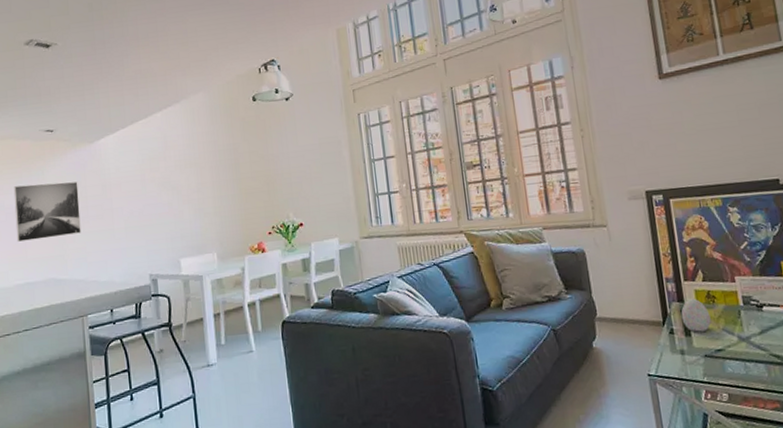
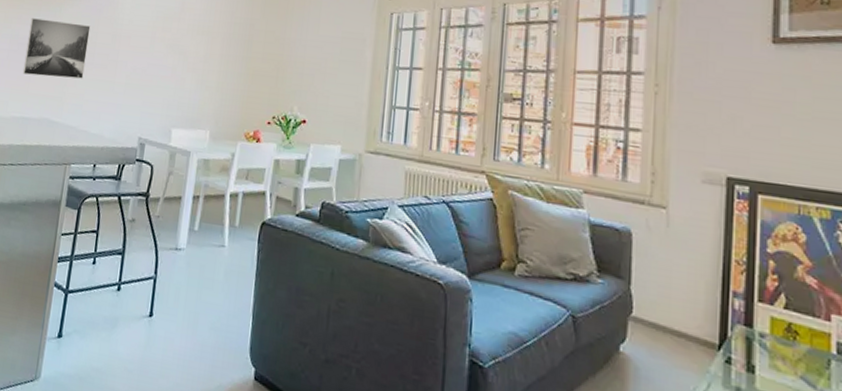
decorative egg: present [681,299,711,332] -> none [745,326,786,373]

